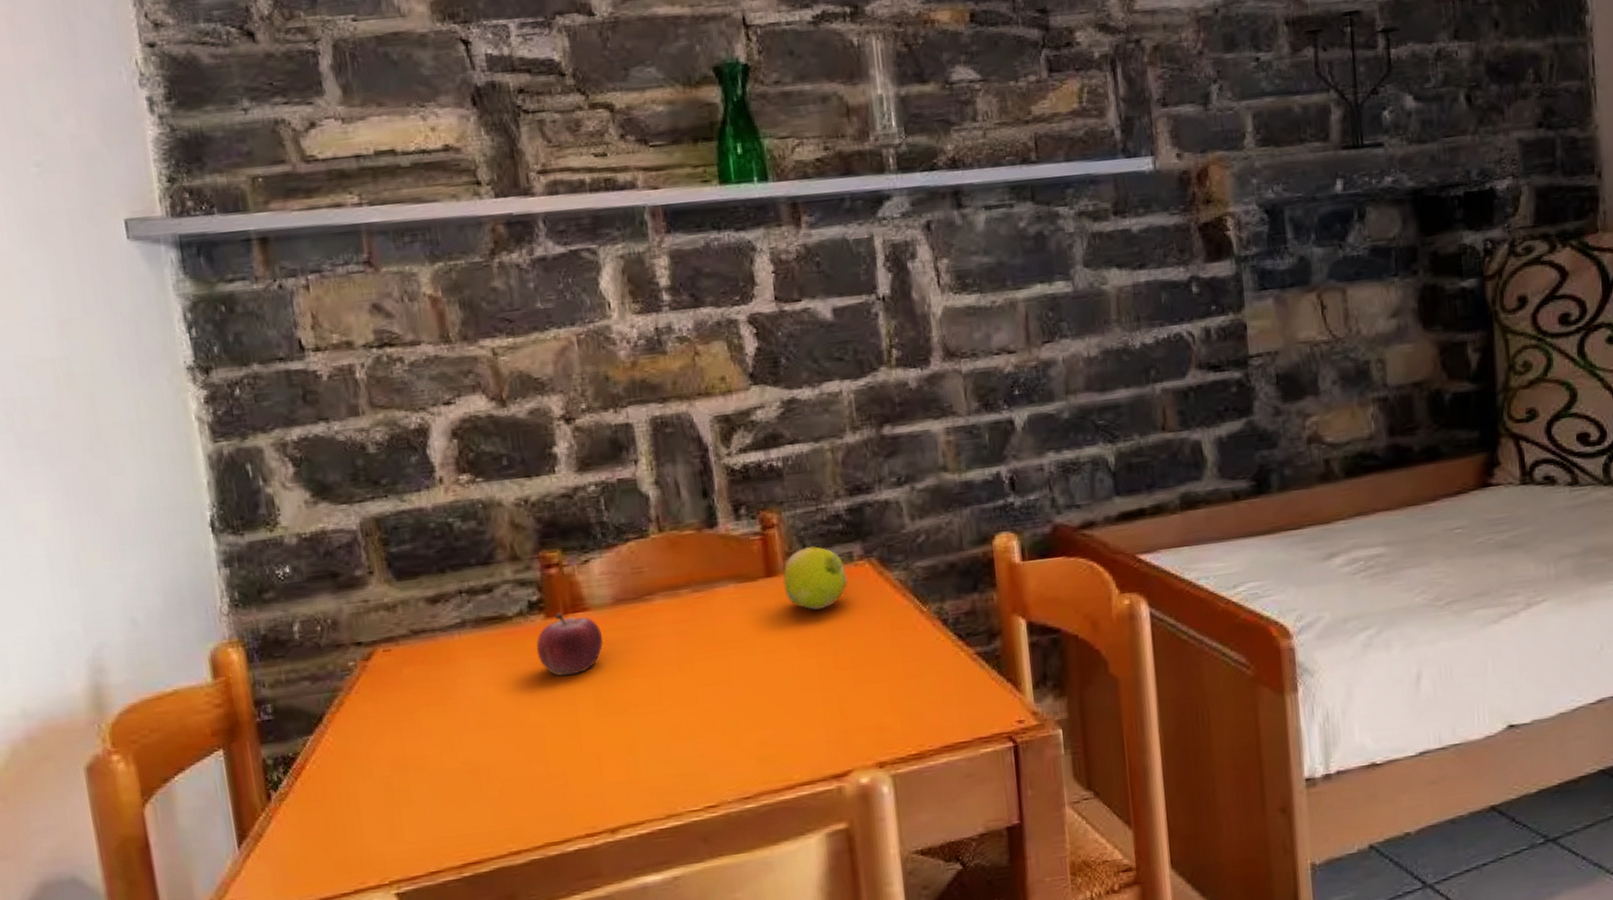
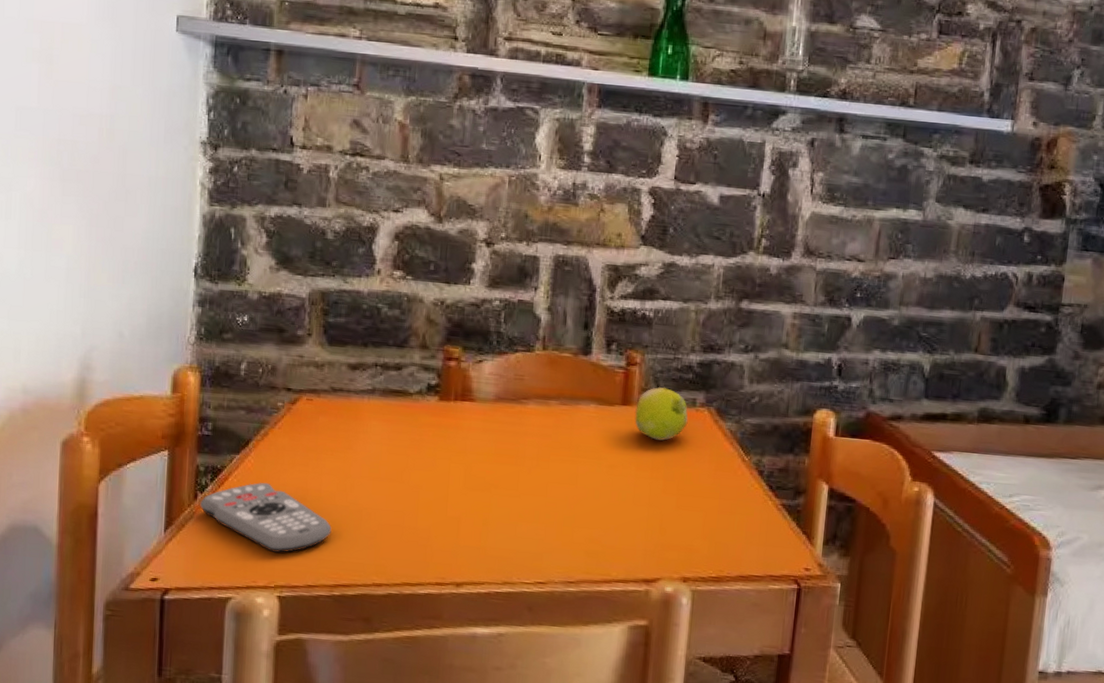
remote control: none [275,761,446,843] -> present [199,482,332,553]
fruit: present [536,612,604,676] -> none [426,398,482,452]

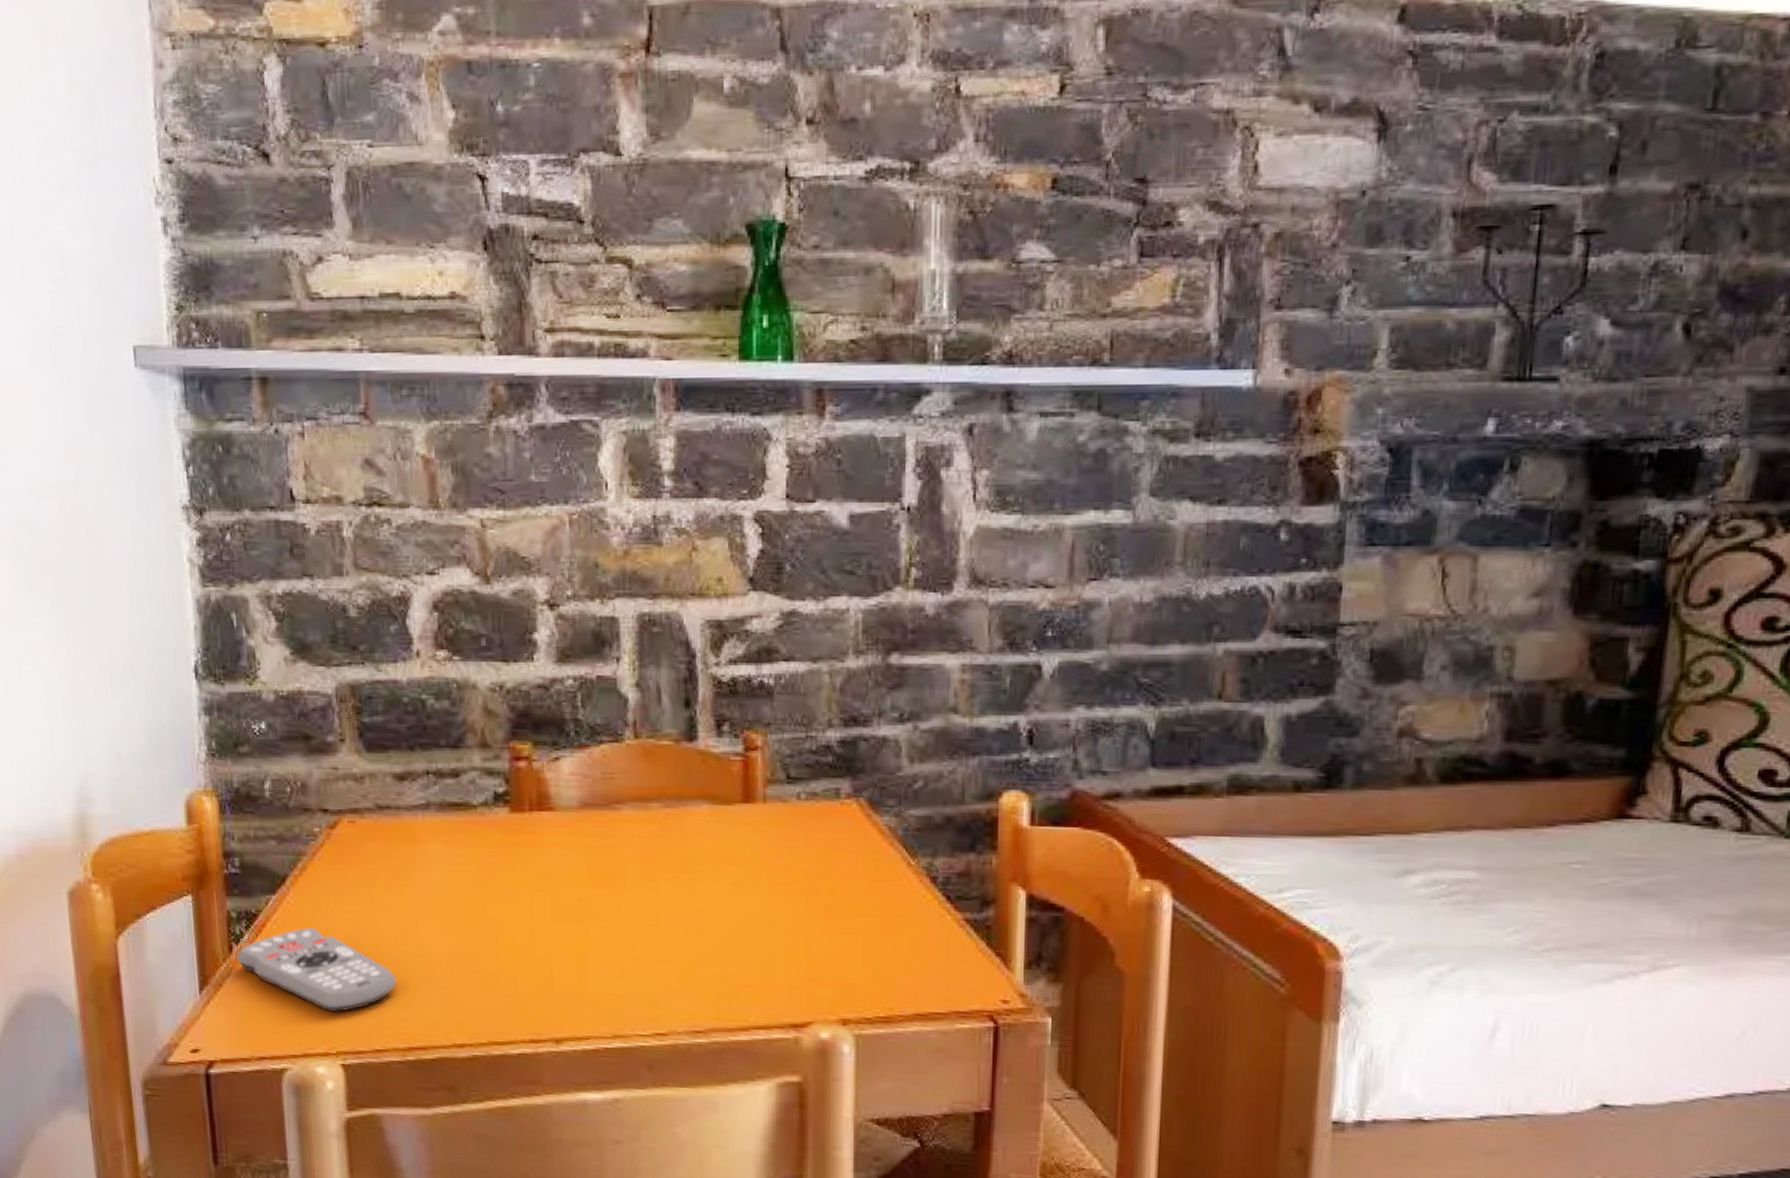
fruit: present [635,387,688,441] -> none [761,776,832,846]

